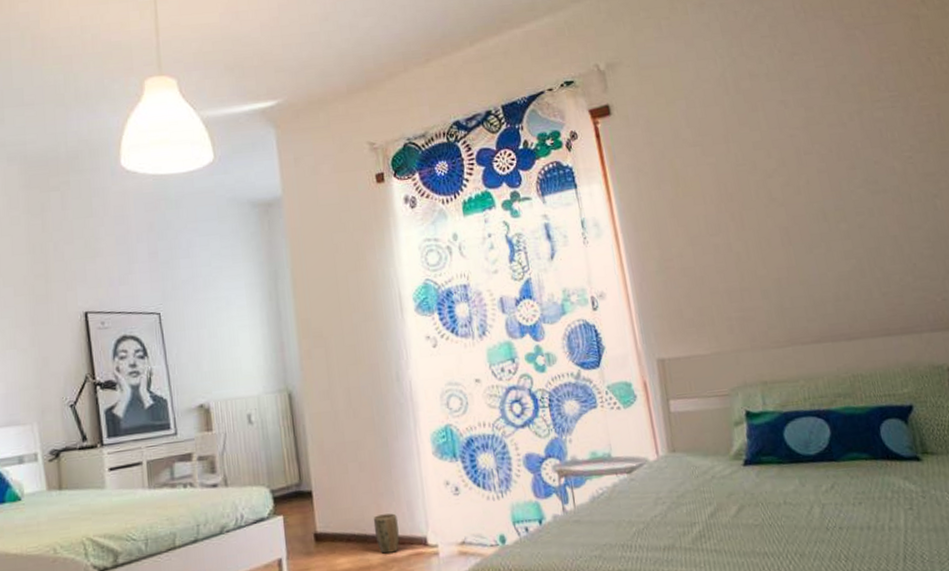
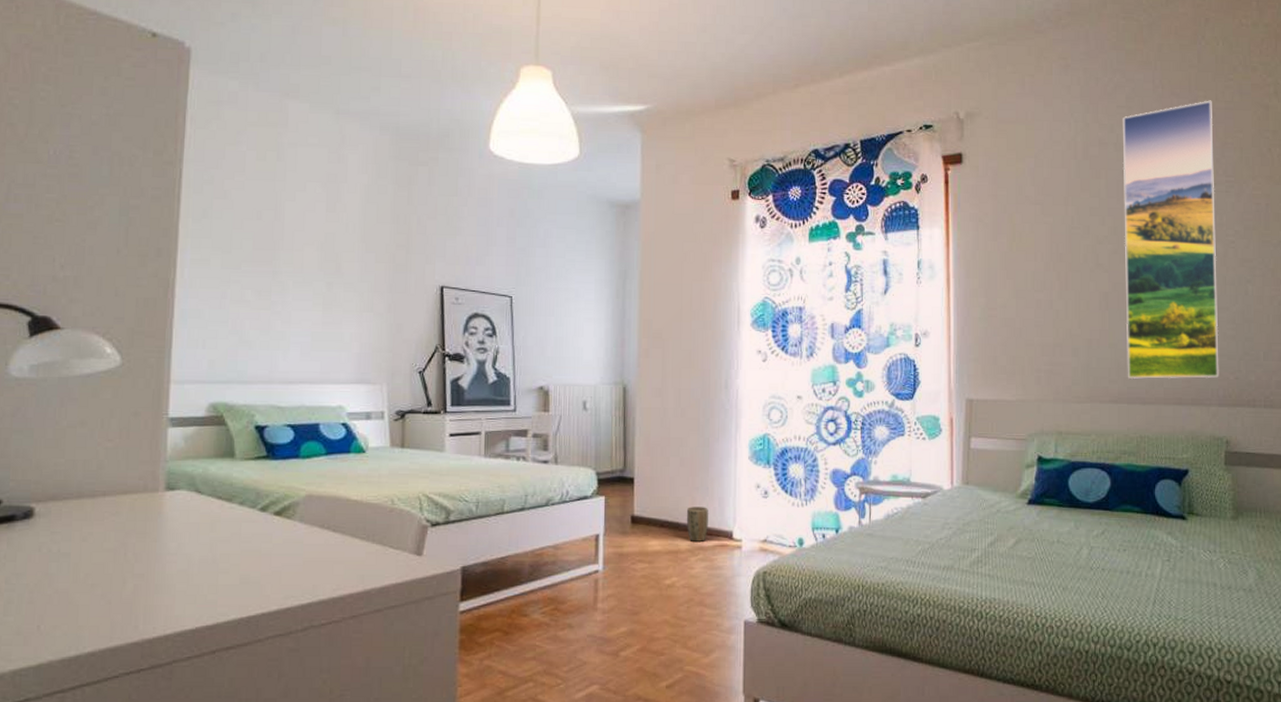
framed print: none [769,18,925,315] -> present [1122,100,1219,379]

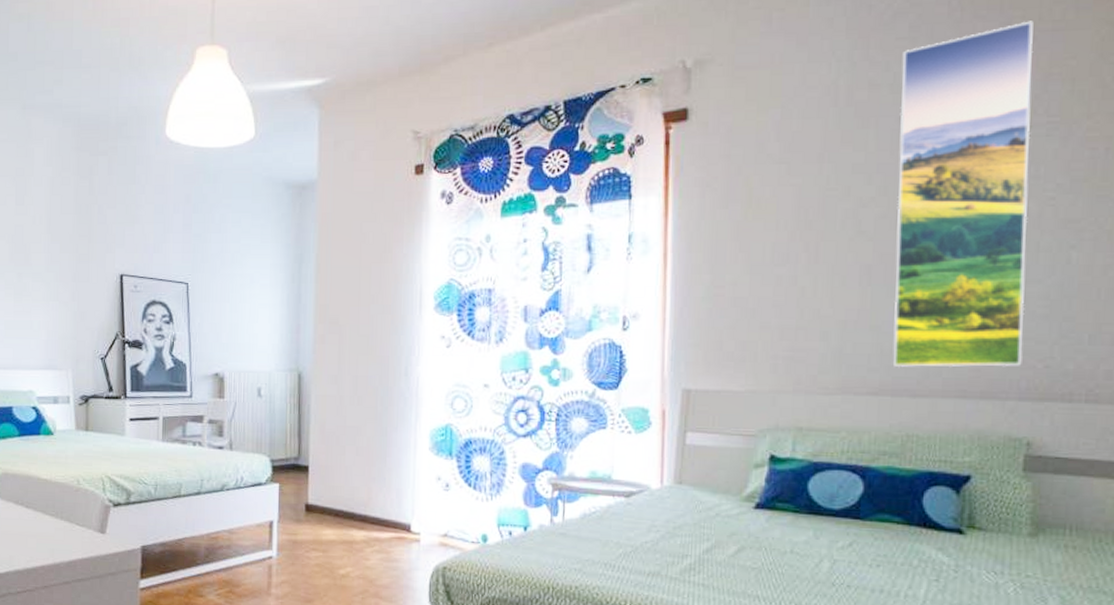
plant pot: present [686,507,708,541] -> none [362,497,385,533]

